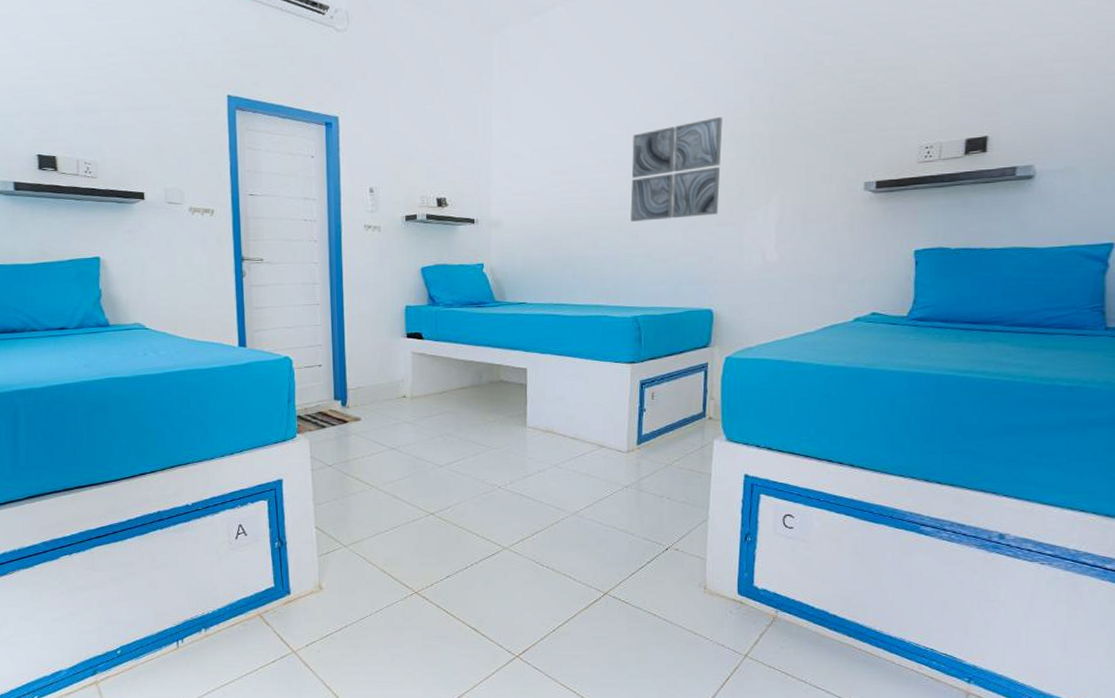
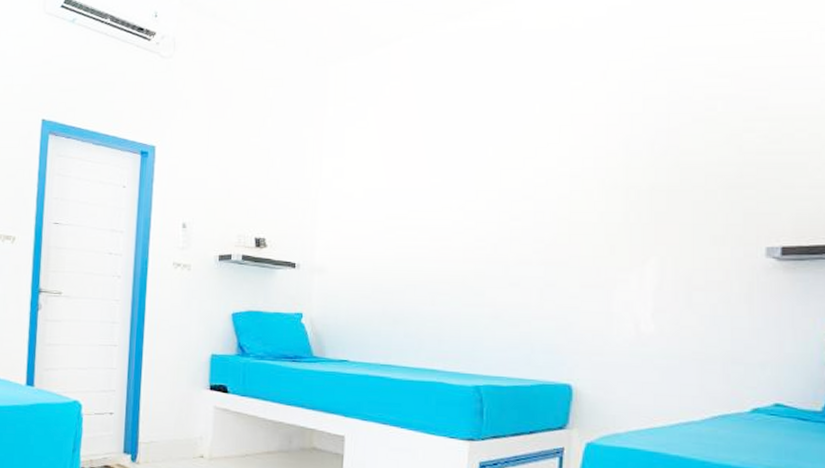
wall art: present [630,116,723,221] -> none [477,163,591,277]

